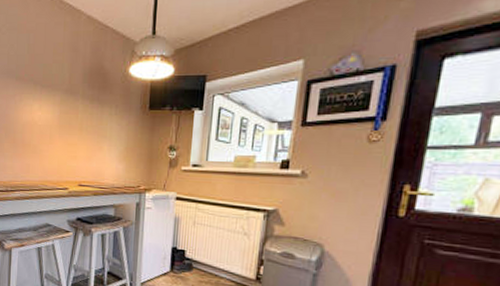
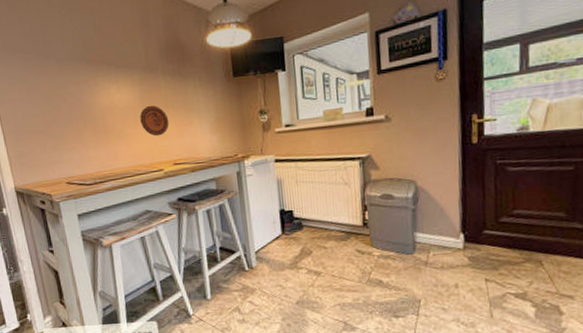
decorative plate: none [55,126,81,157] -> present [140,105,169,137]

